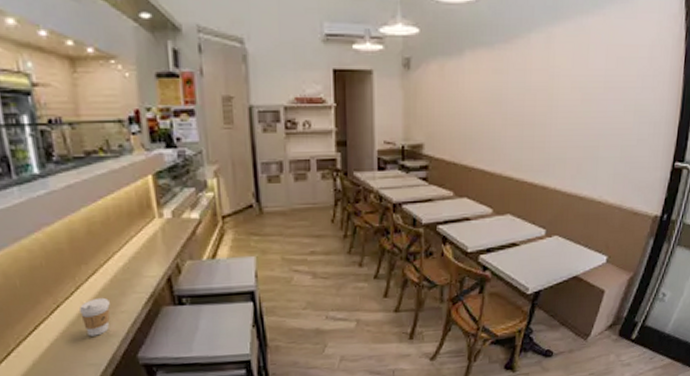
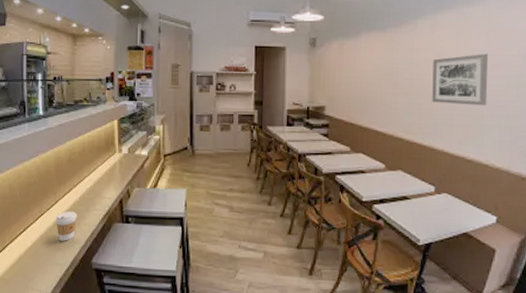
wall art: none [545,73,607,136] -> present [432,53,489,106]

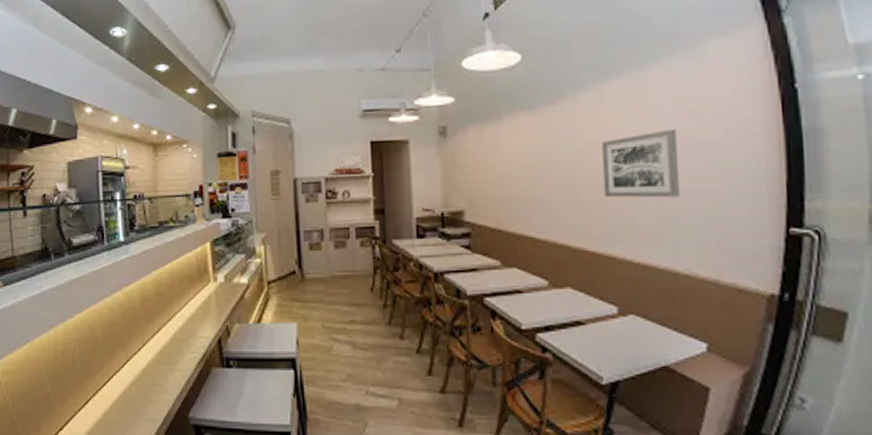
coffee cup: present [56,211,77,241] -> none [145,355,169,392]

